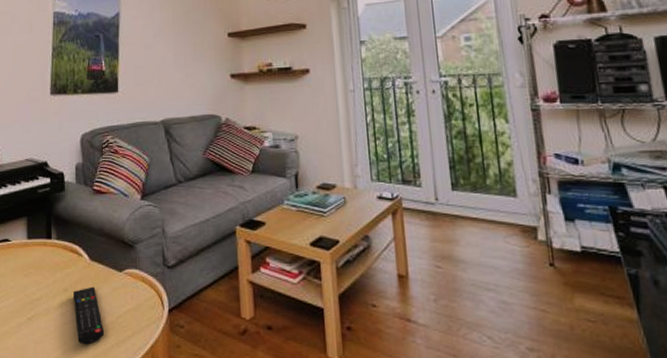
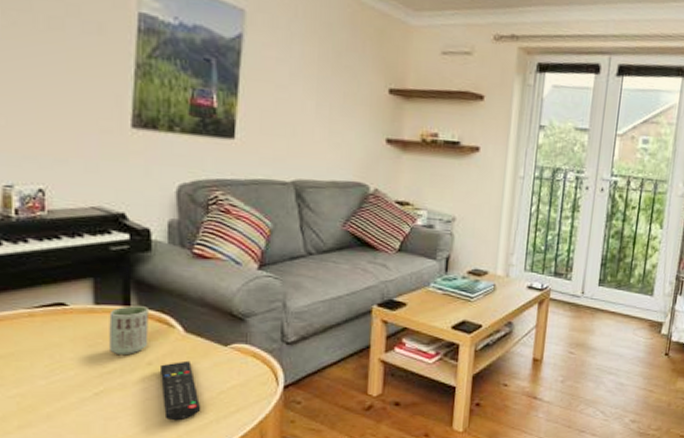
cup: none [37,239,65,283] -> present [109,306,149,356]

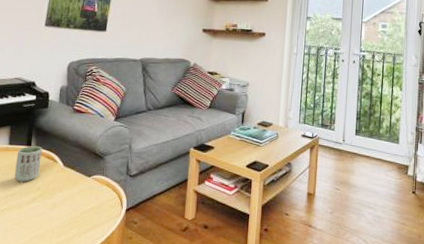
remote control: present [161,360,201,421] -> none [44,187,69,234]

